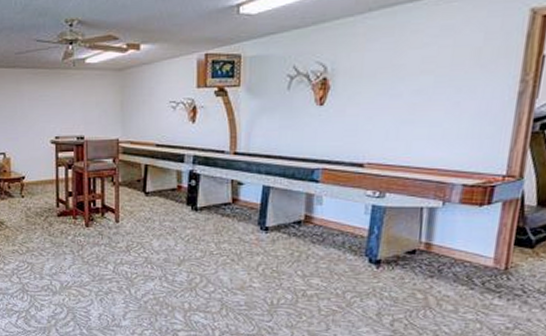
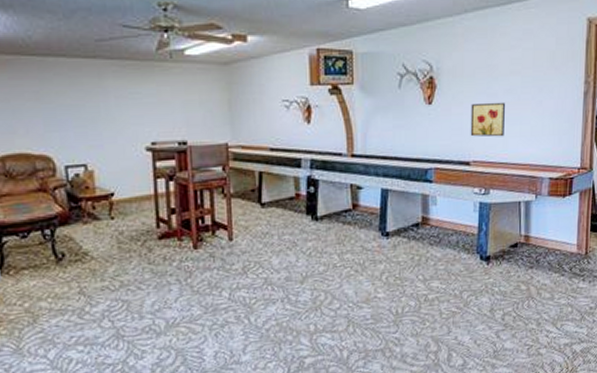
wall art: none [366,103,411,140] -> present [470,102,505,137]

